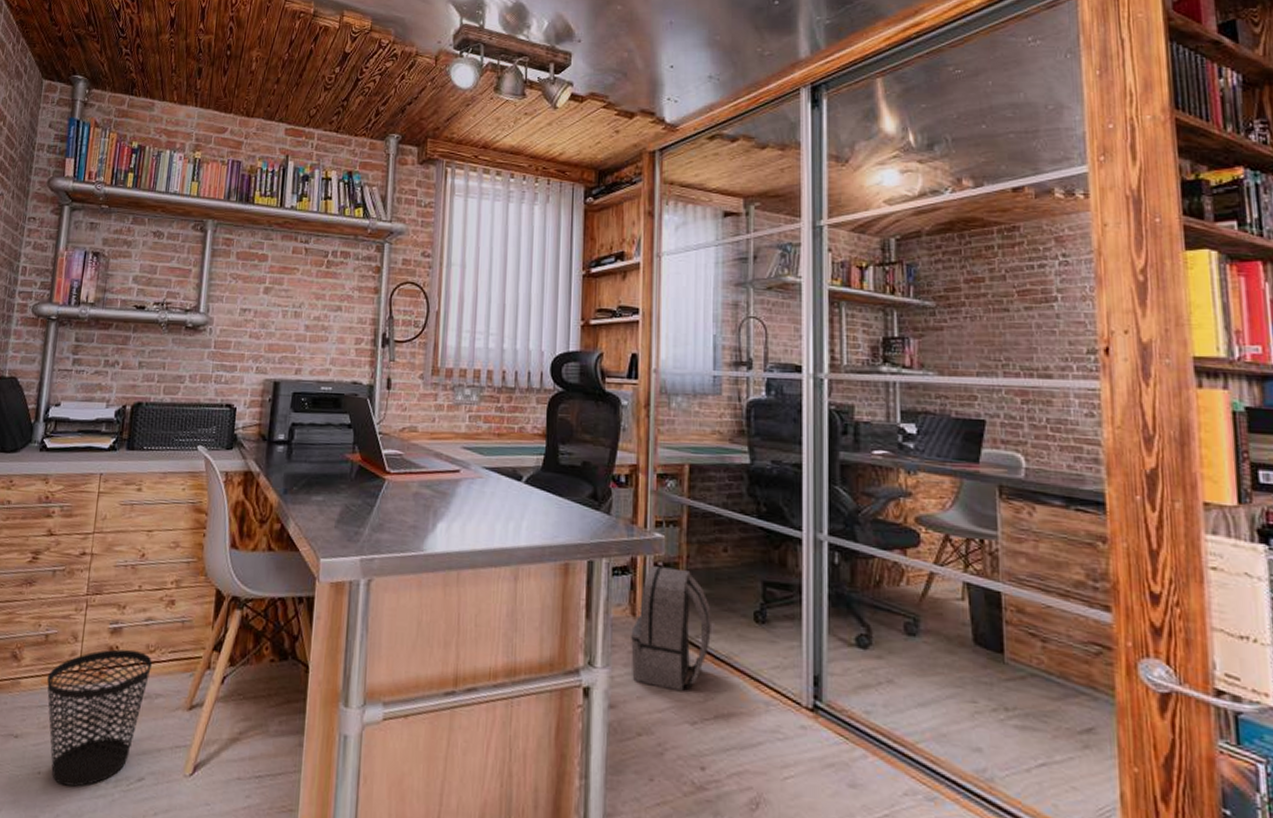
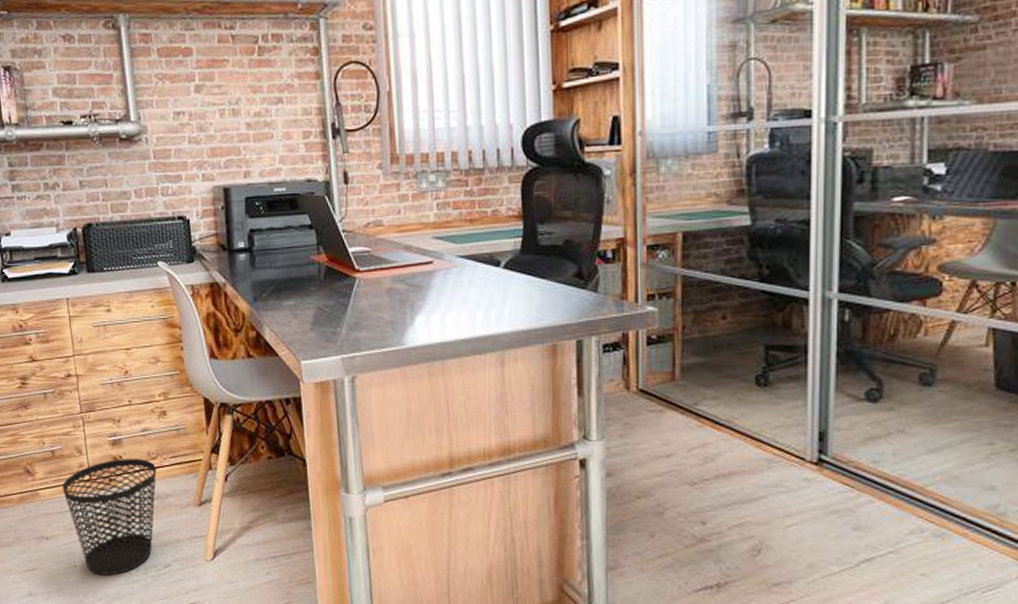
backpack: present [631,566,711,691] -> none [626,340,710,455]

